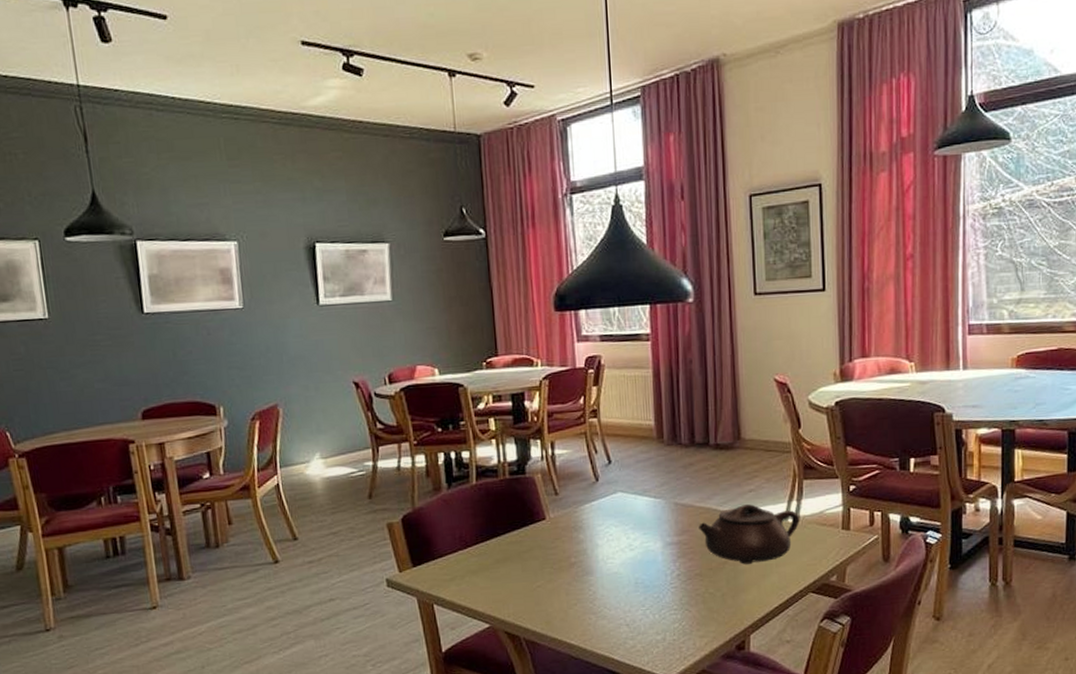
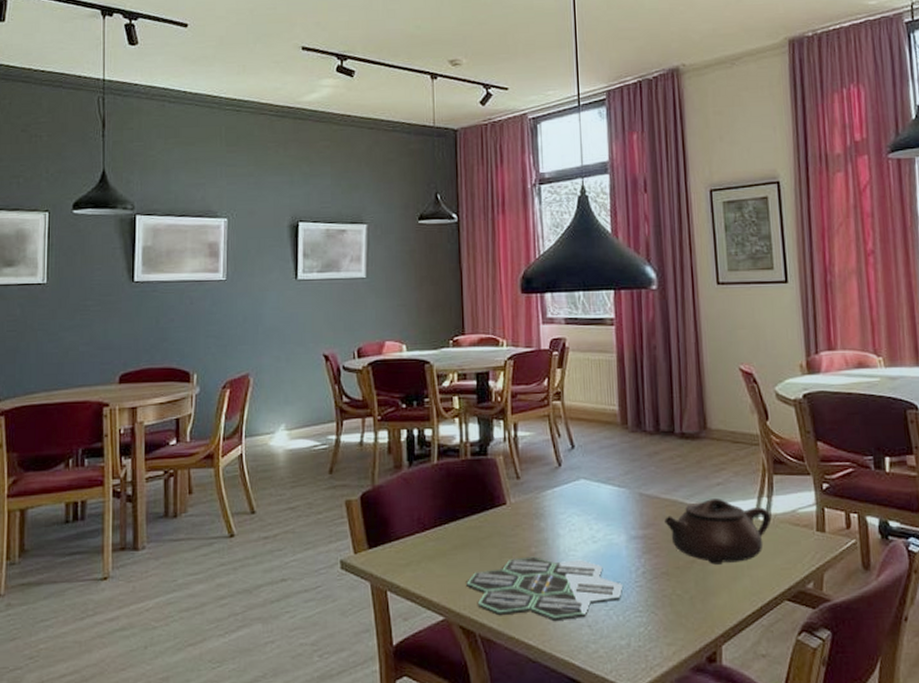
board game: none [510,565,659,623] -> present [466,556,624,622]

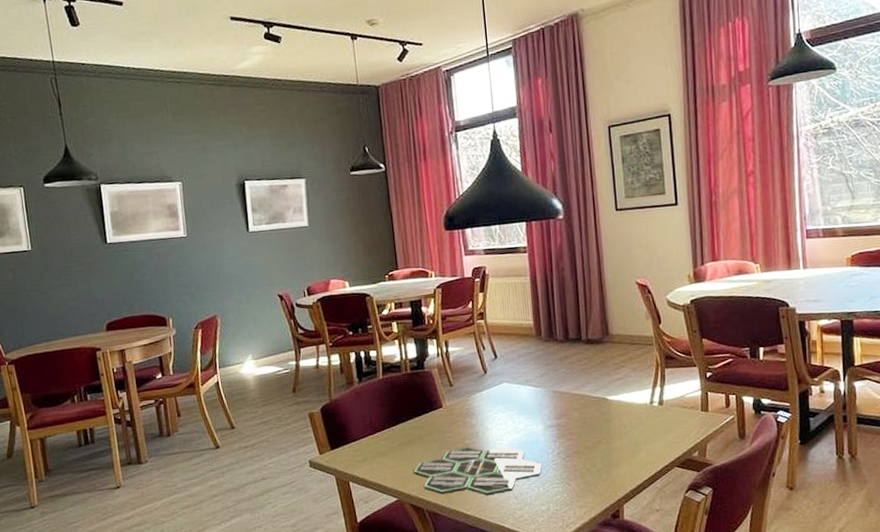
teapot: present [664,499,772,564] -> none [575,391,664,443]

